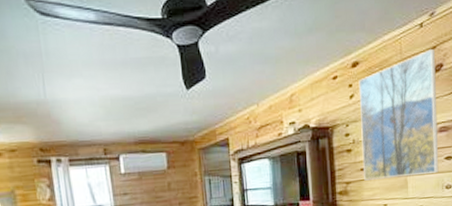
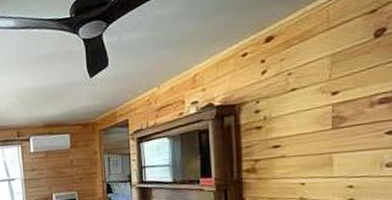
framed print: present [358,49,439,181] -> none [273,13,377,158]

